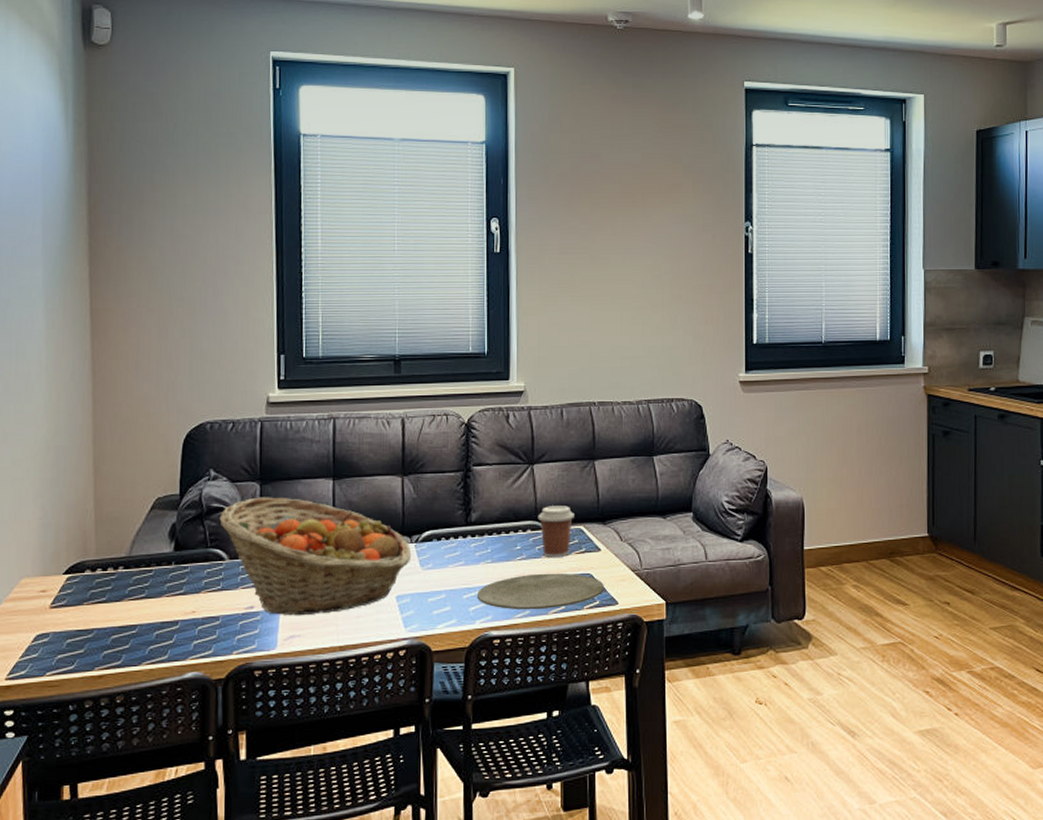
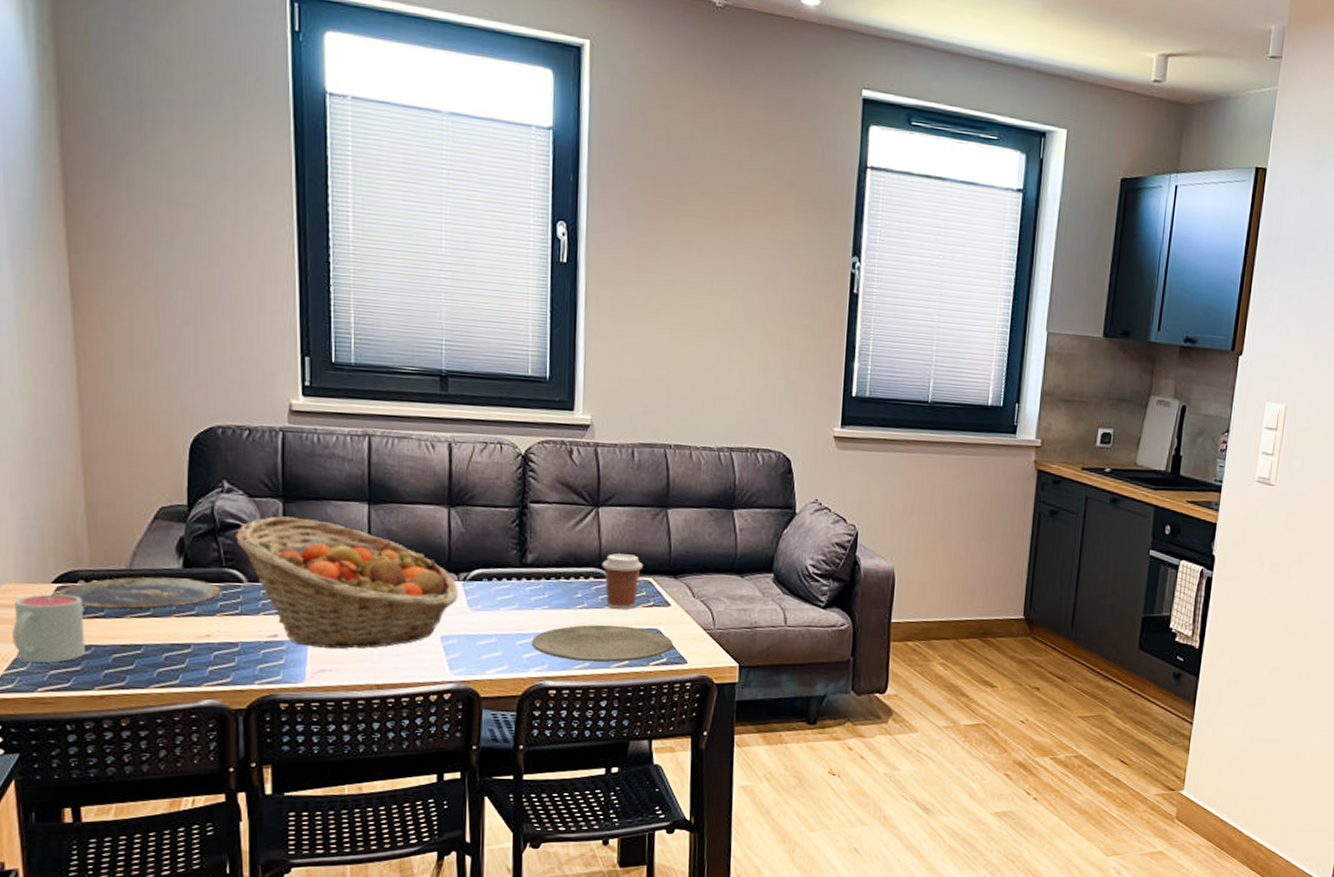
mug: none [28,584,89,648] -> present [13,594,85,663]
plate: none [68,561,206,594] -> present [58,577,221,610]

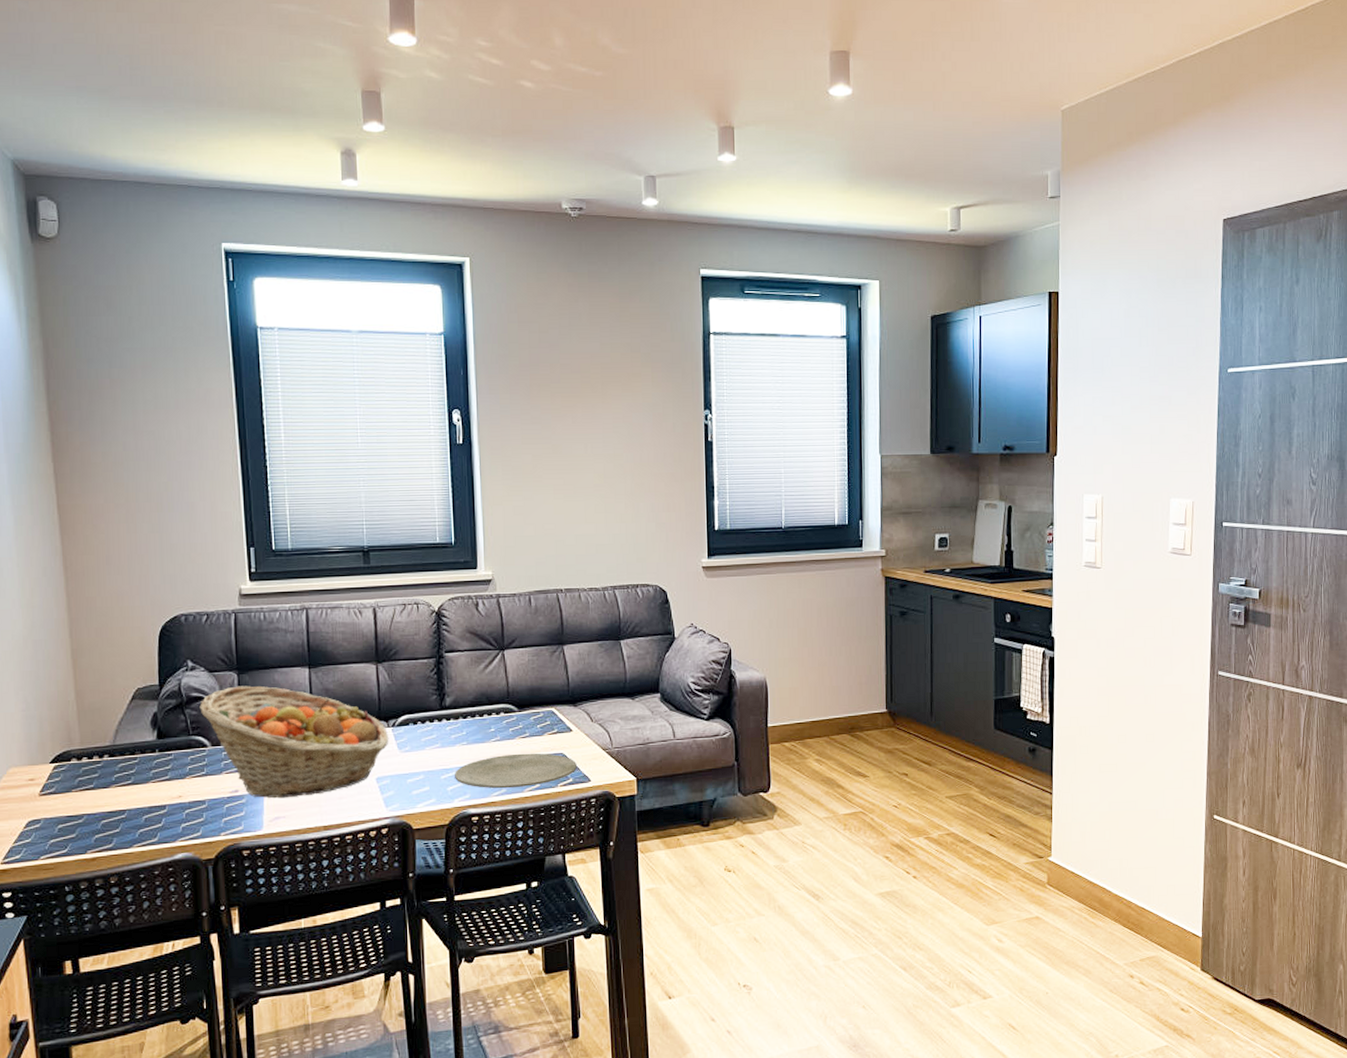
mug: present [13,594,85,663] -> none [19,772,79,834]
plate: present [58,577,221,610] -> none [55,748,190,781]
coffee cup: present [602,553,643,609] -> none [510,689,546,738]

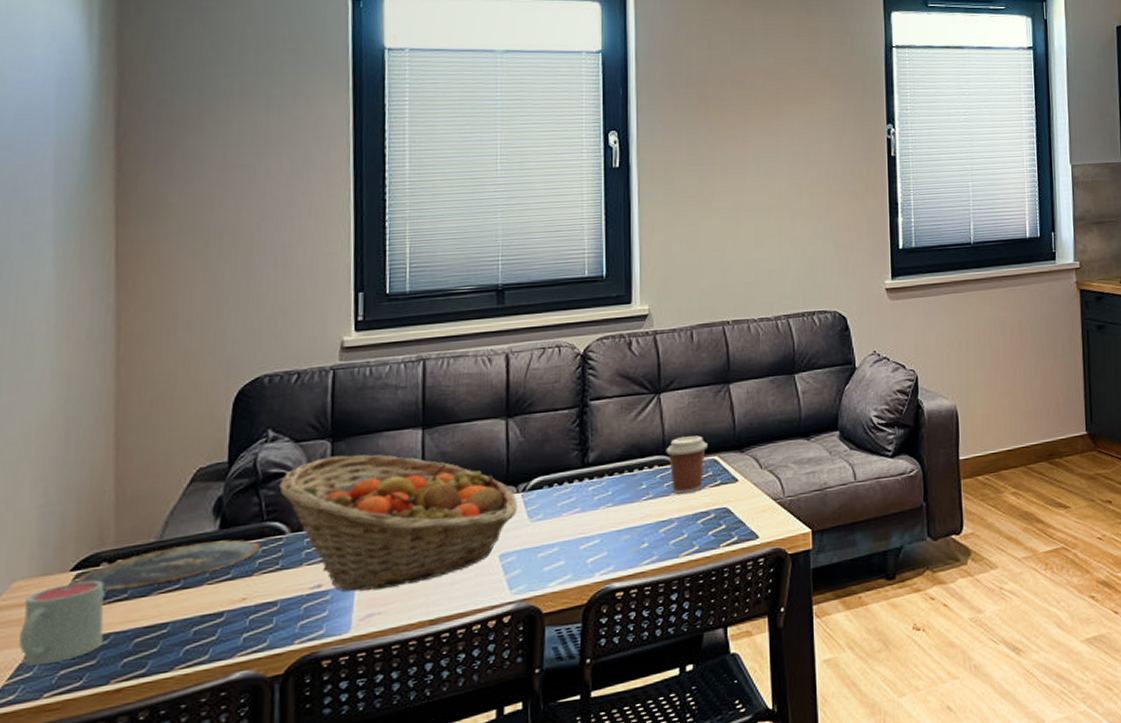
mug: none [19,772,79,834] -> present [19,580,104,666]
plate: none [55,748,190,781] -> present [76,539,261,591]
plate: present [455,753,577,789] -> none [597,509,743,557]
coffee cup: none [510,689,546,738] -> present [666,435,708,494]

